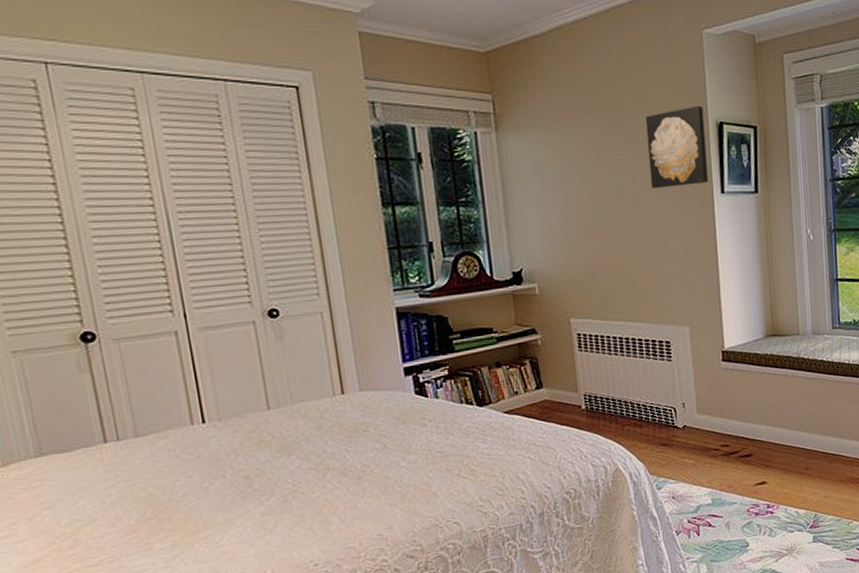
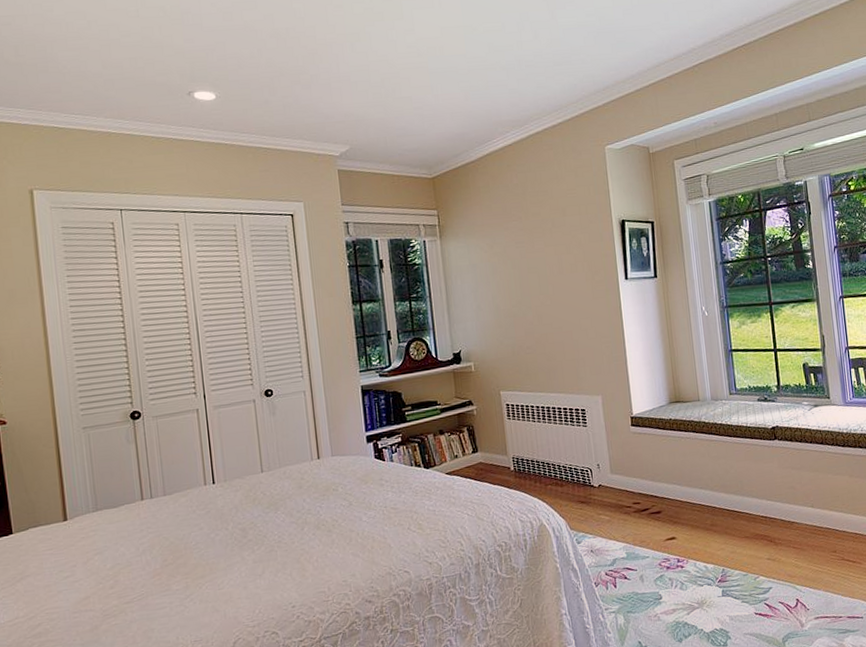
wall art: present [645,105,709,188] -> none [559,207,614,278]

